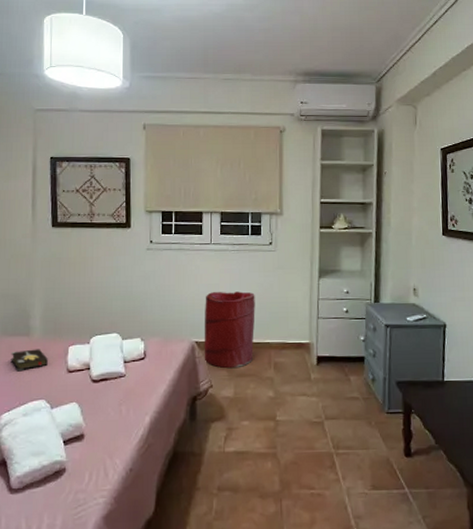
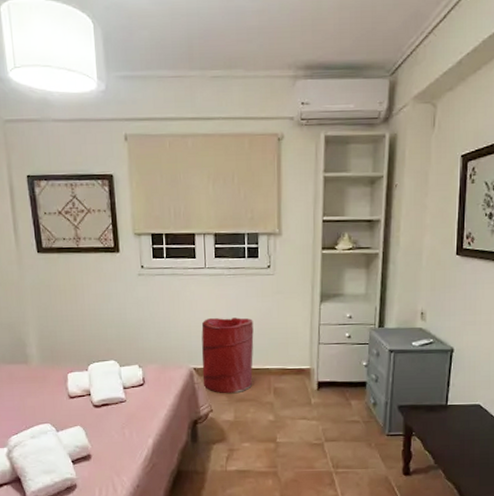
hardback book: present [10,349,48,372] -> none [11,376,49,398]

